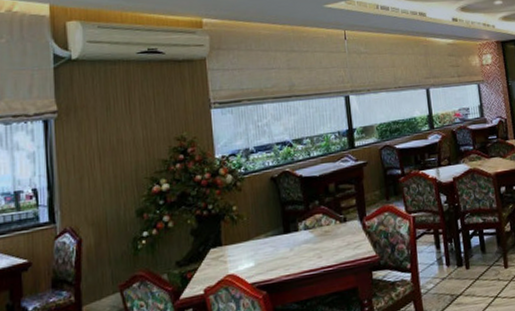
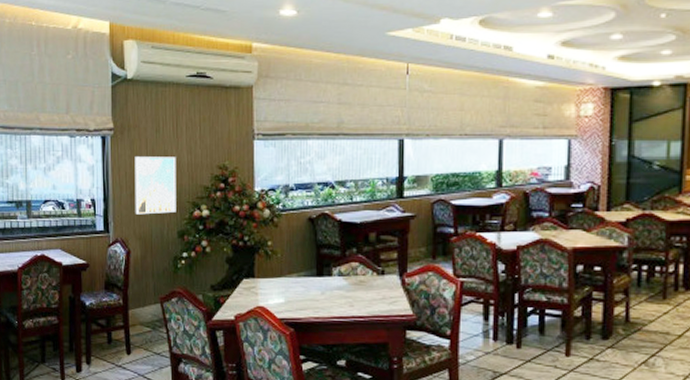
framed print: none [83,133,133,199] -> present [134,157,176,215]

